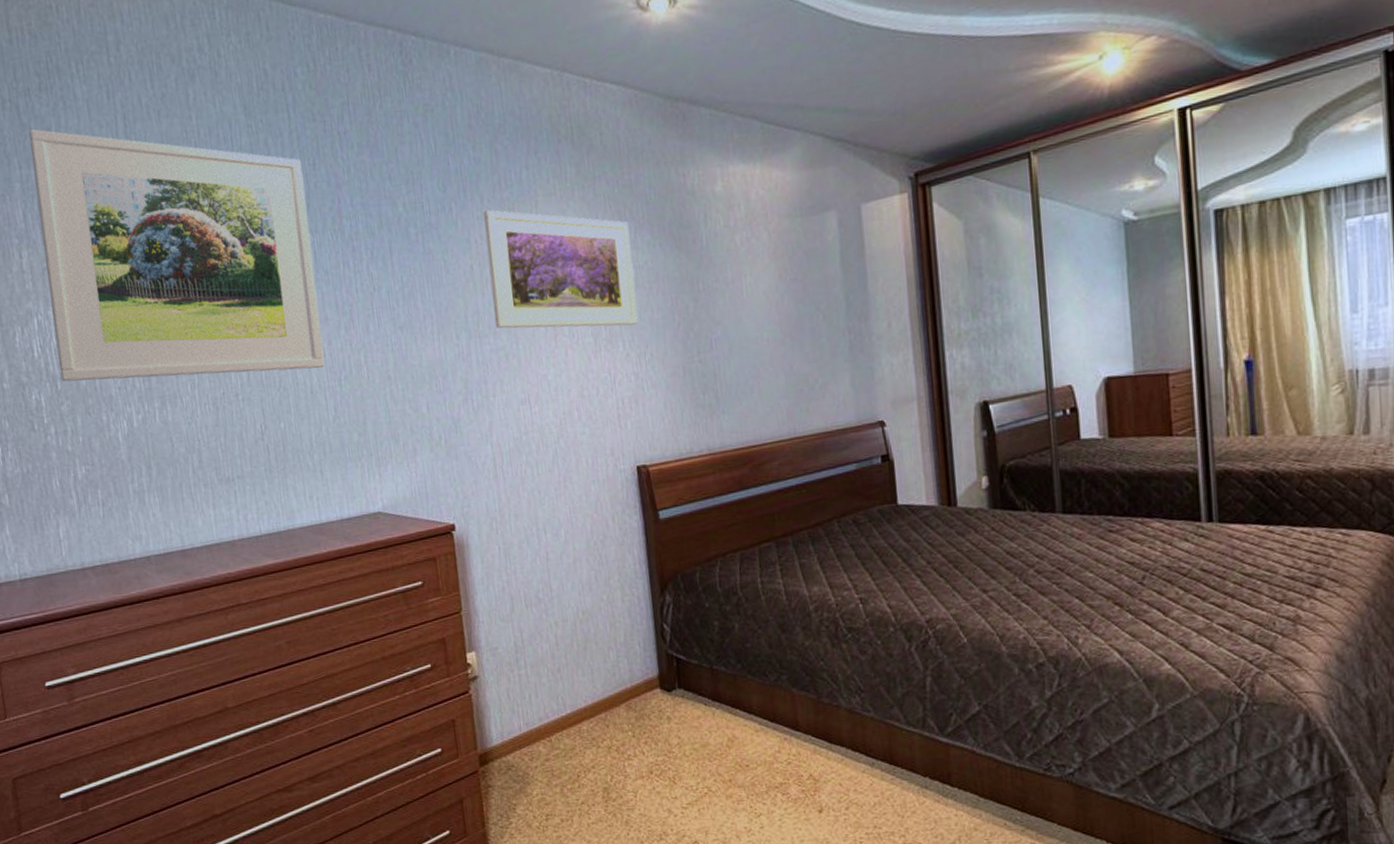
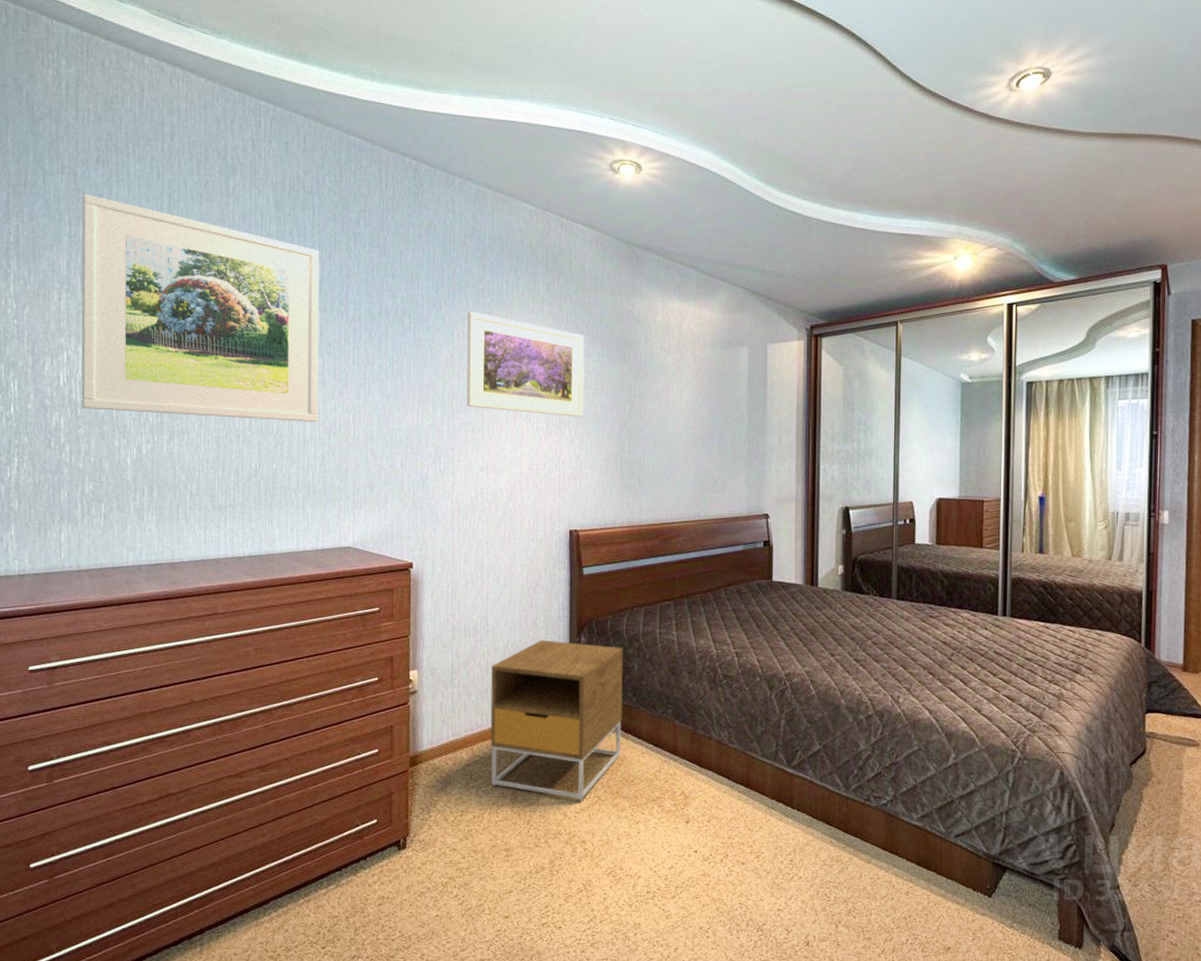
nightstand: none [561,602,730,794] -> present [490,640,623,801]

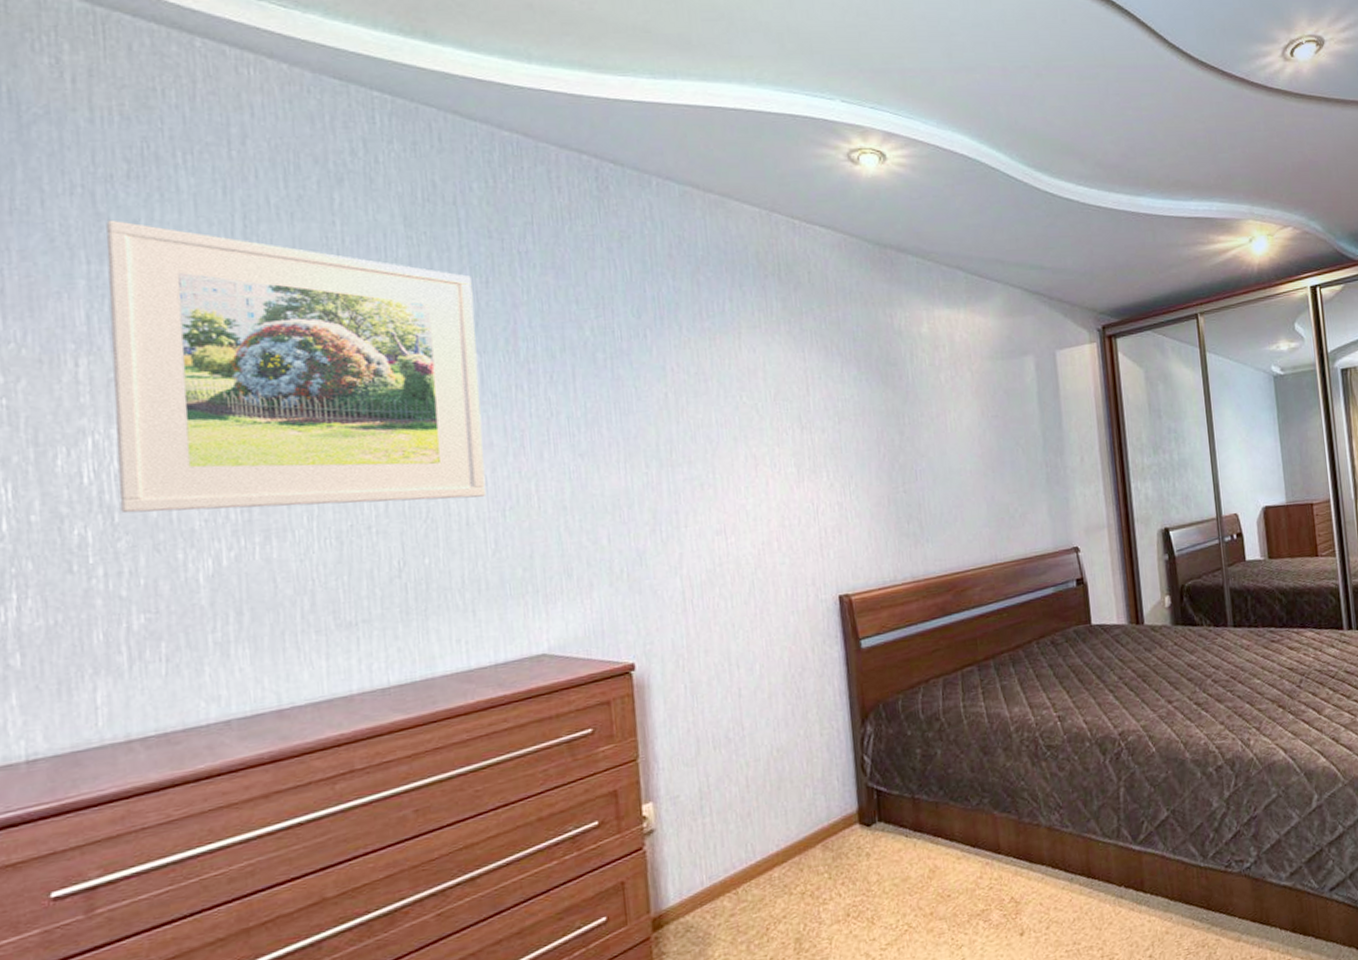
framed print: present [466,311,584,417] -> none [682,339,843,458]
nightstand: present [490,640,623,801] -> none [752,731,931,936]

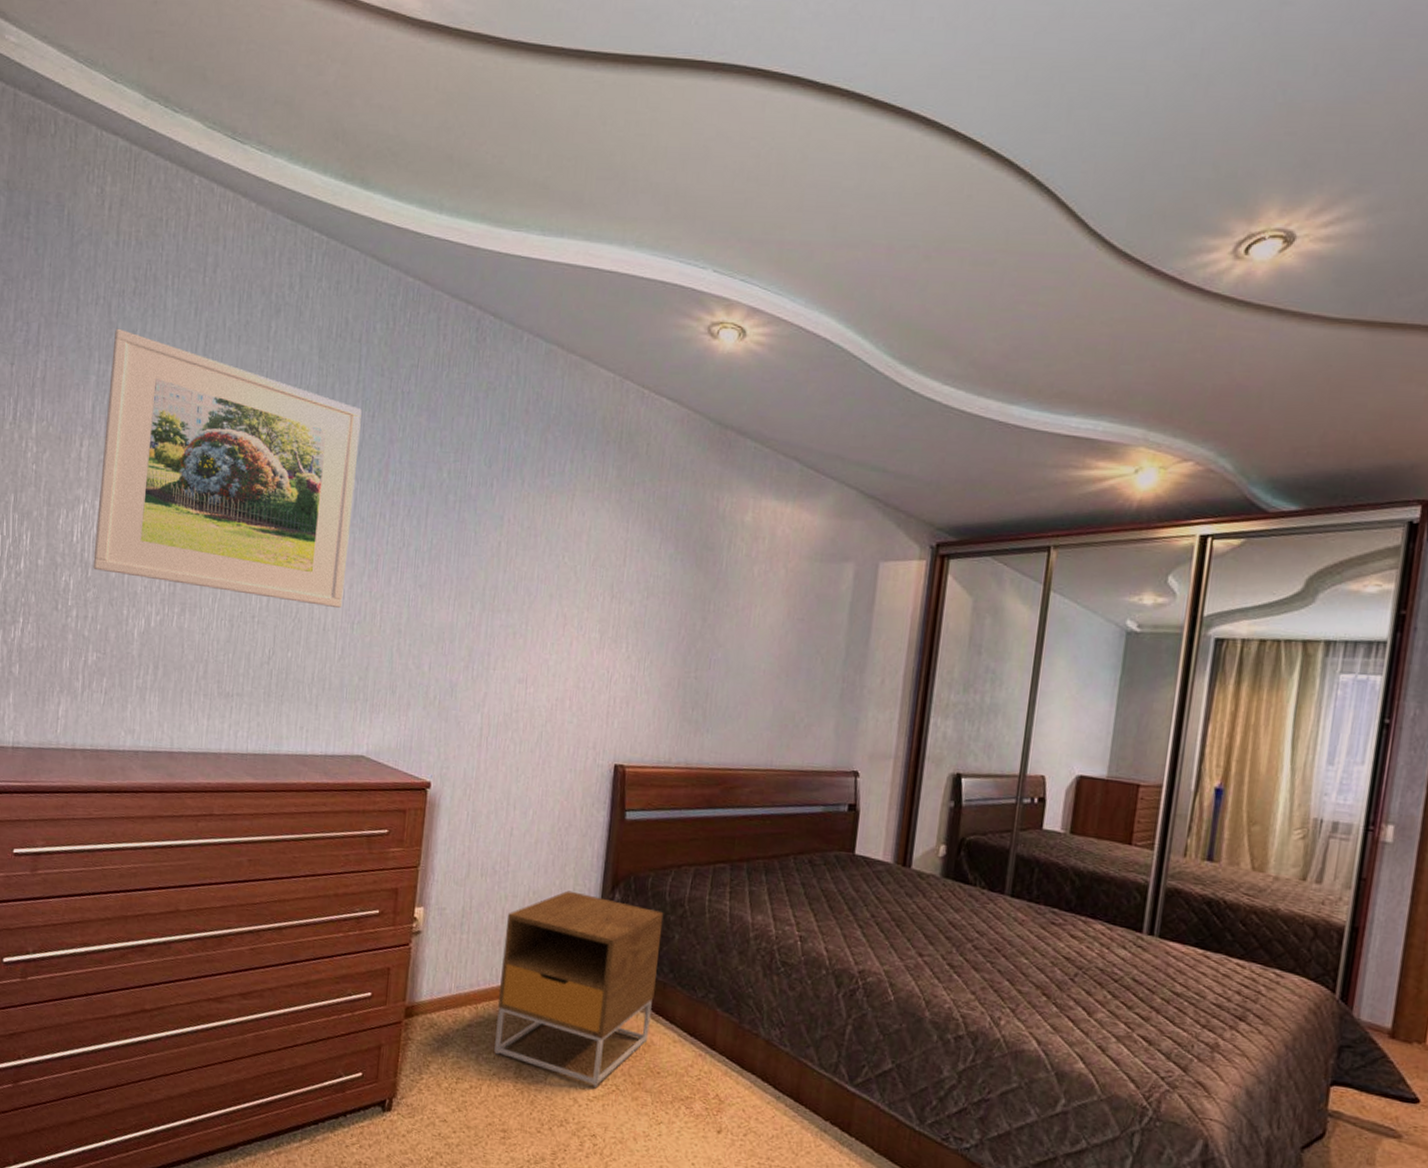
nightstand: none [752,731,931,936] -> present [494,890,664,1087]

